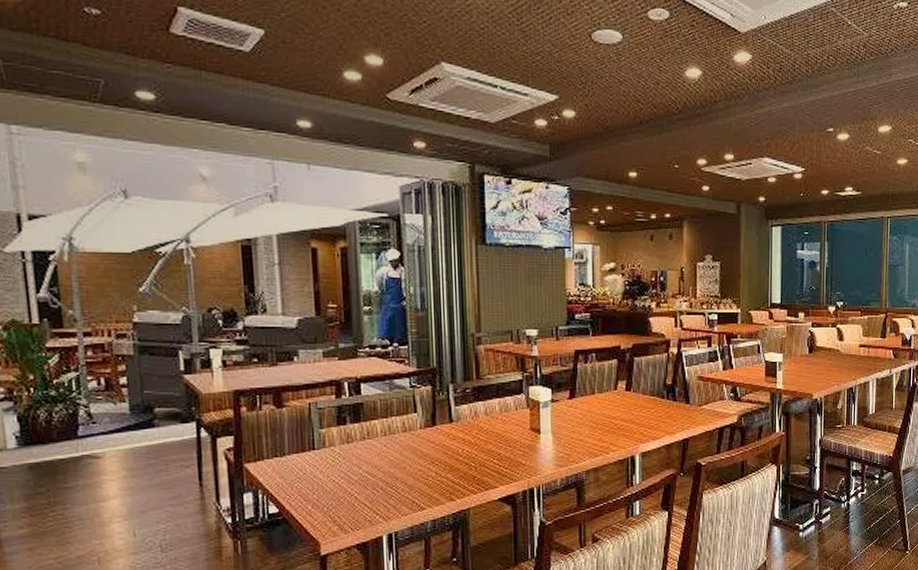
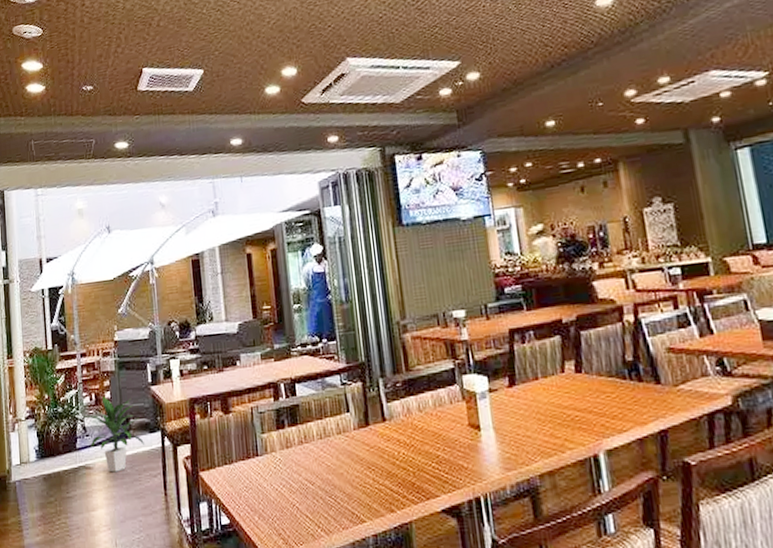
indoor plant: none [88,382,174,463] -> present [83,396,144,473]

